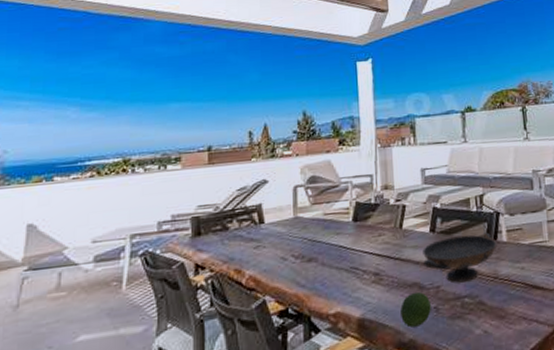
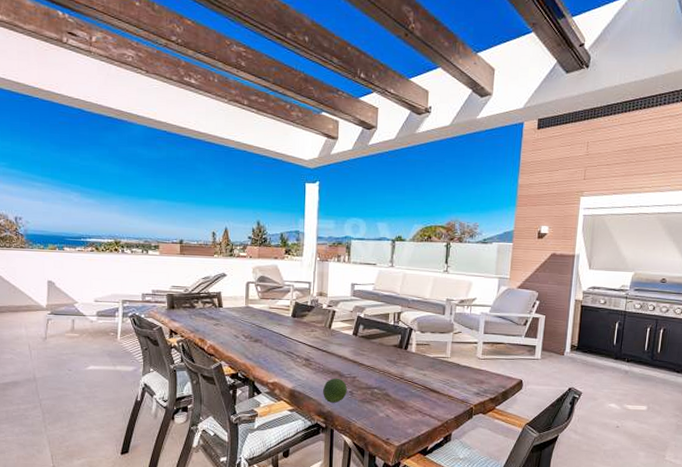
decorative bowl: present [422,232,497,283] -> none [345,341,407,377]

